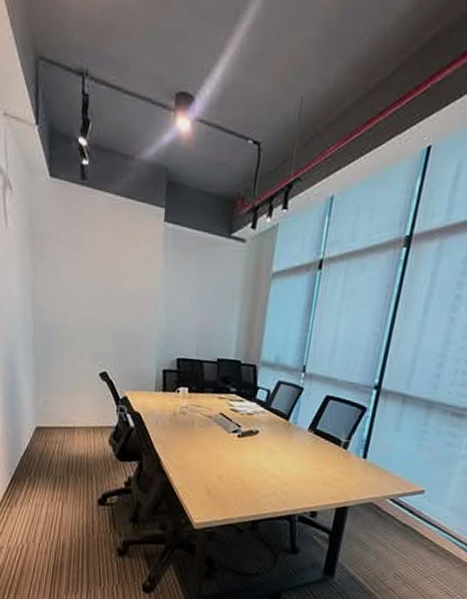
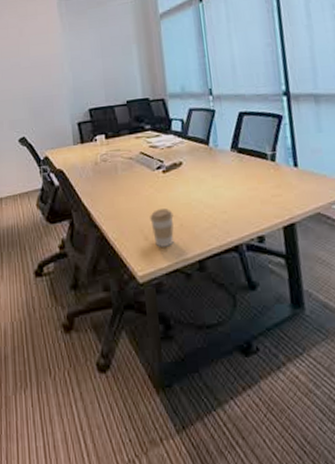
coffee cup: none [216,469,239,504] -> present [150,208,174,247]

